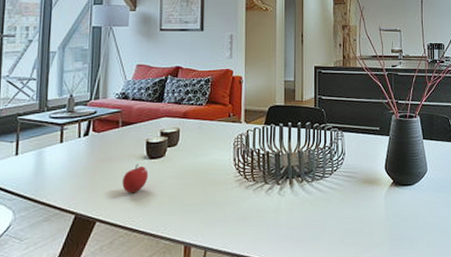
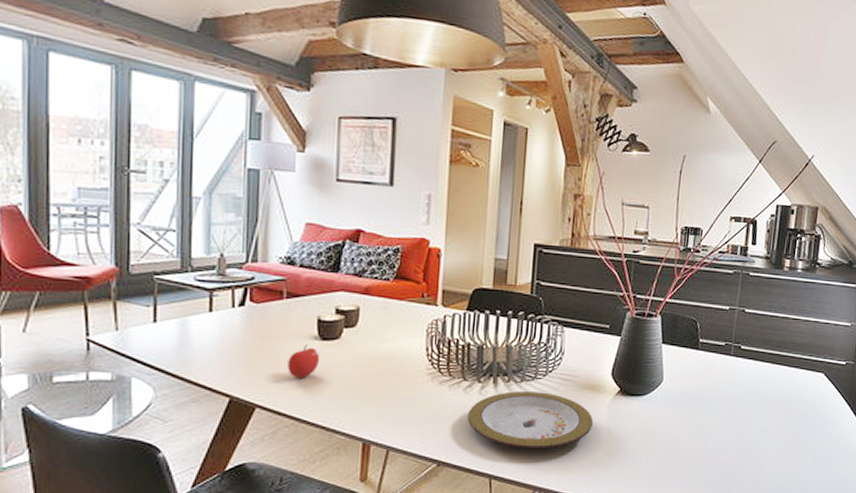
plate: none [270,189,373,240] -> present [467,391,593,448]

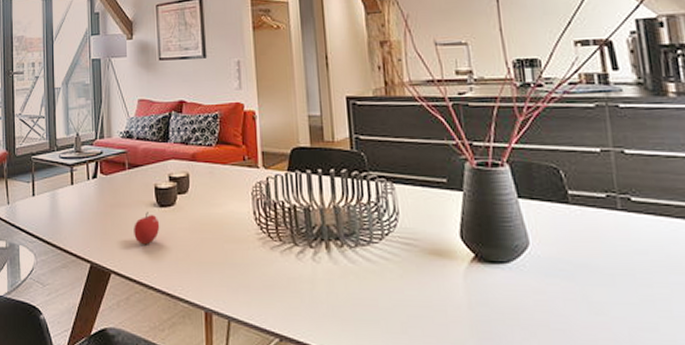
plate: present [467,391,593,448] -> none [304,258,449,326]

